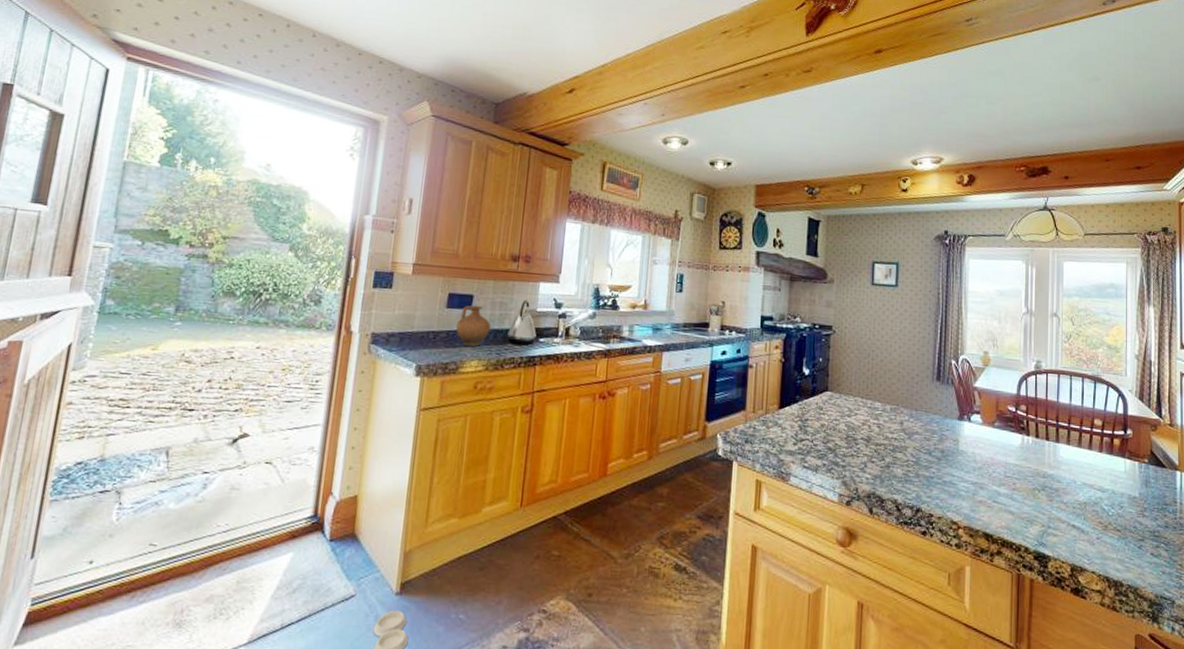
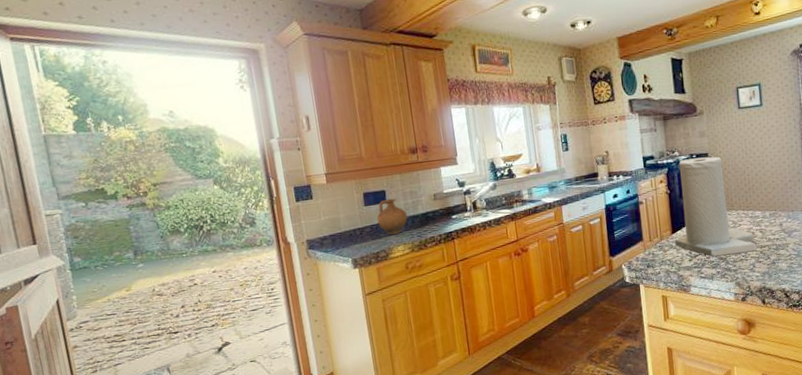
kettle: present [507,299,537,346] -> none [423,184,449,226]
paper towel: none [780,328,871,448] -> present [674,156,757,257]

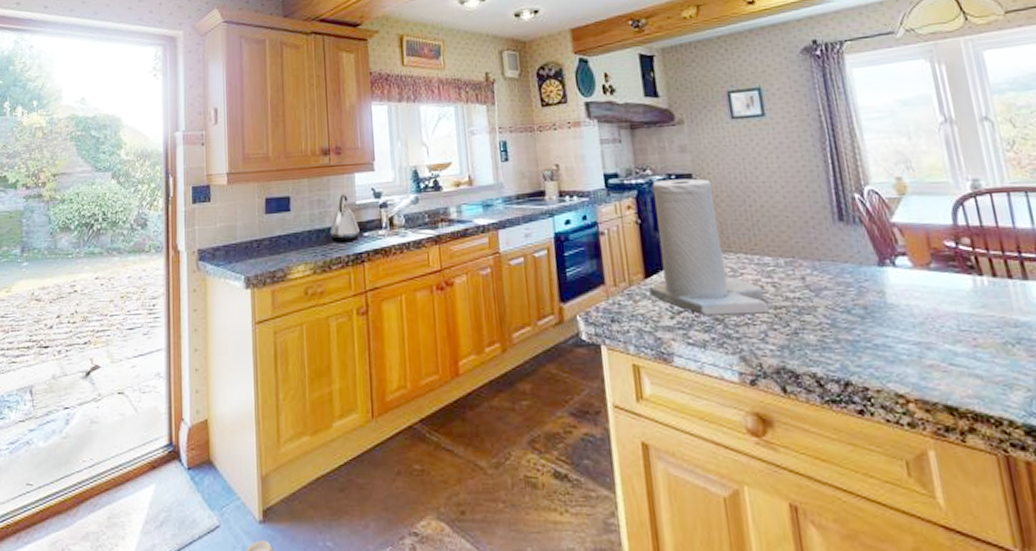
ceramic jug: present [377,198,408,235] -> none [277,206,312,251]
kettle: none [423,184,449,226] -> present [330,193,360,243]

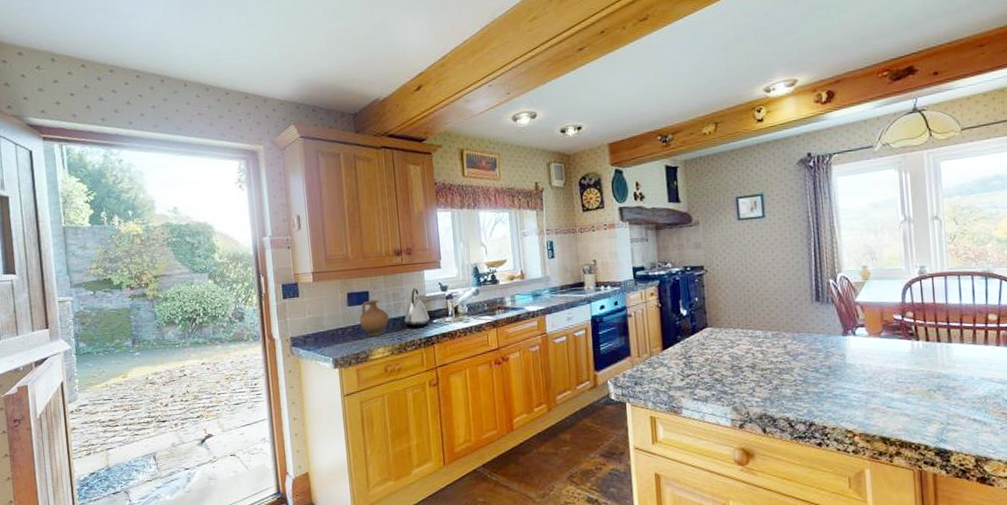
ceramic jug: none [277,206,312,251] -> present [359,299,389,336]
paper towel: present [649,178,769,316] -> none [665,269,757,378]

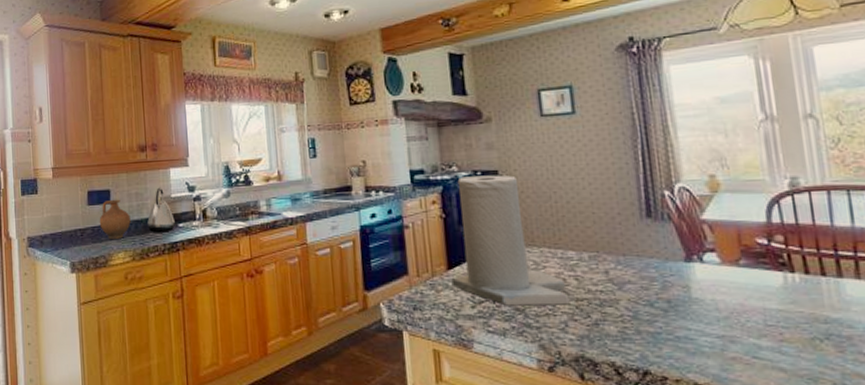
paper towel: none [665,269,757,378] -> present [451,175,570,306]

